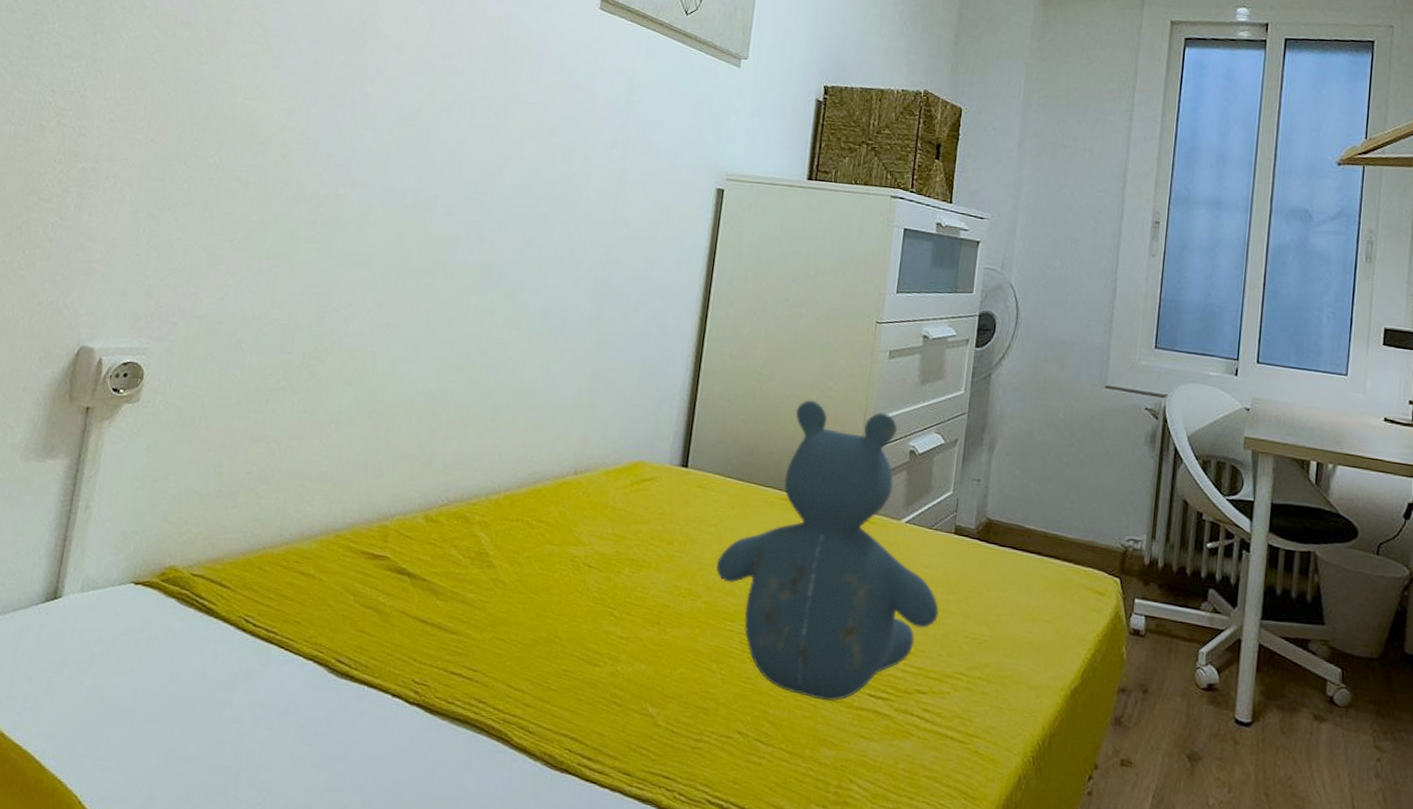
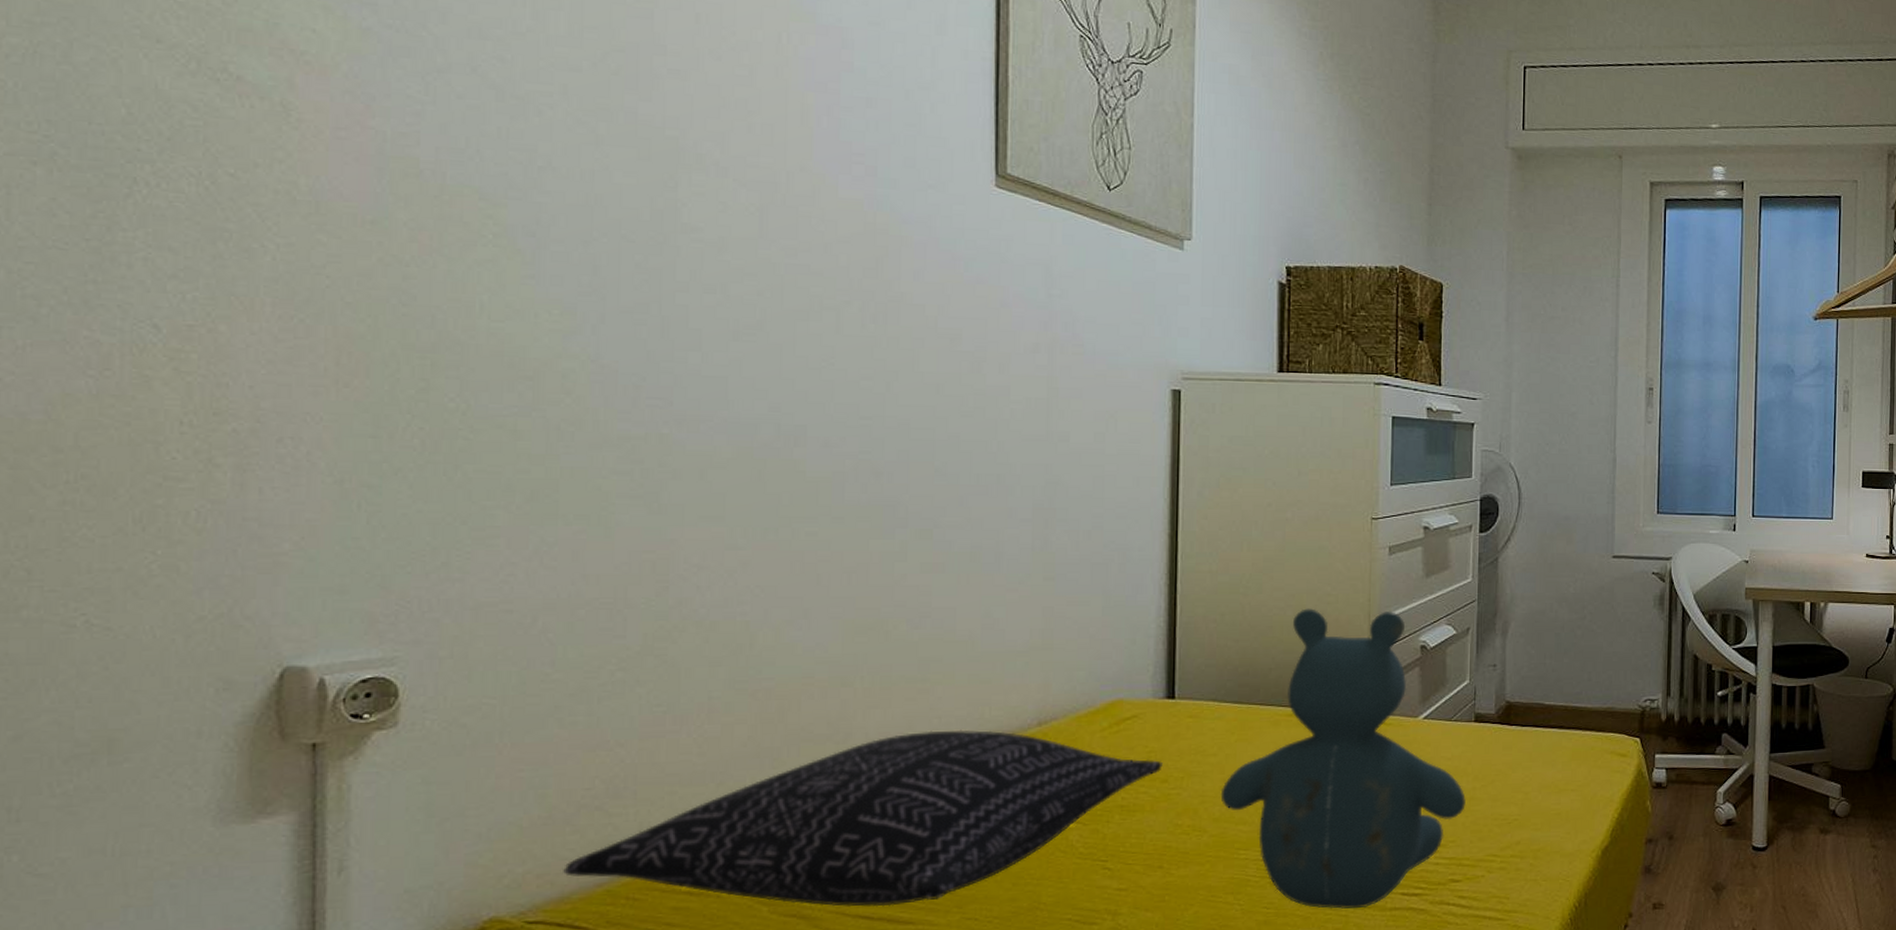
pillow: none [221,464,671,617] -> present [563,729,1163,907]

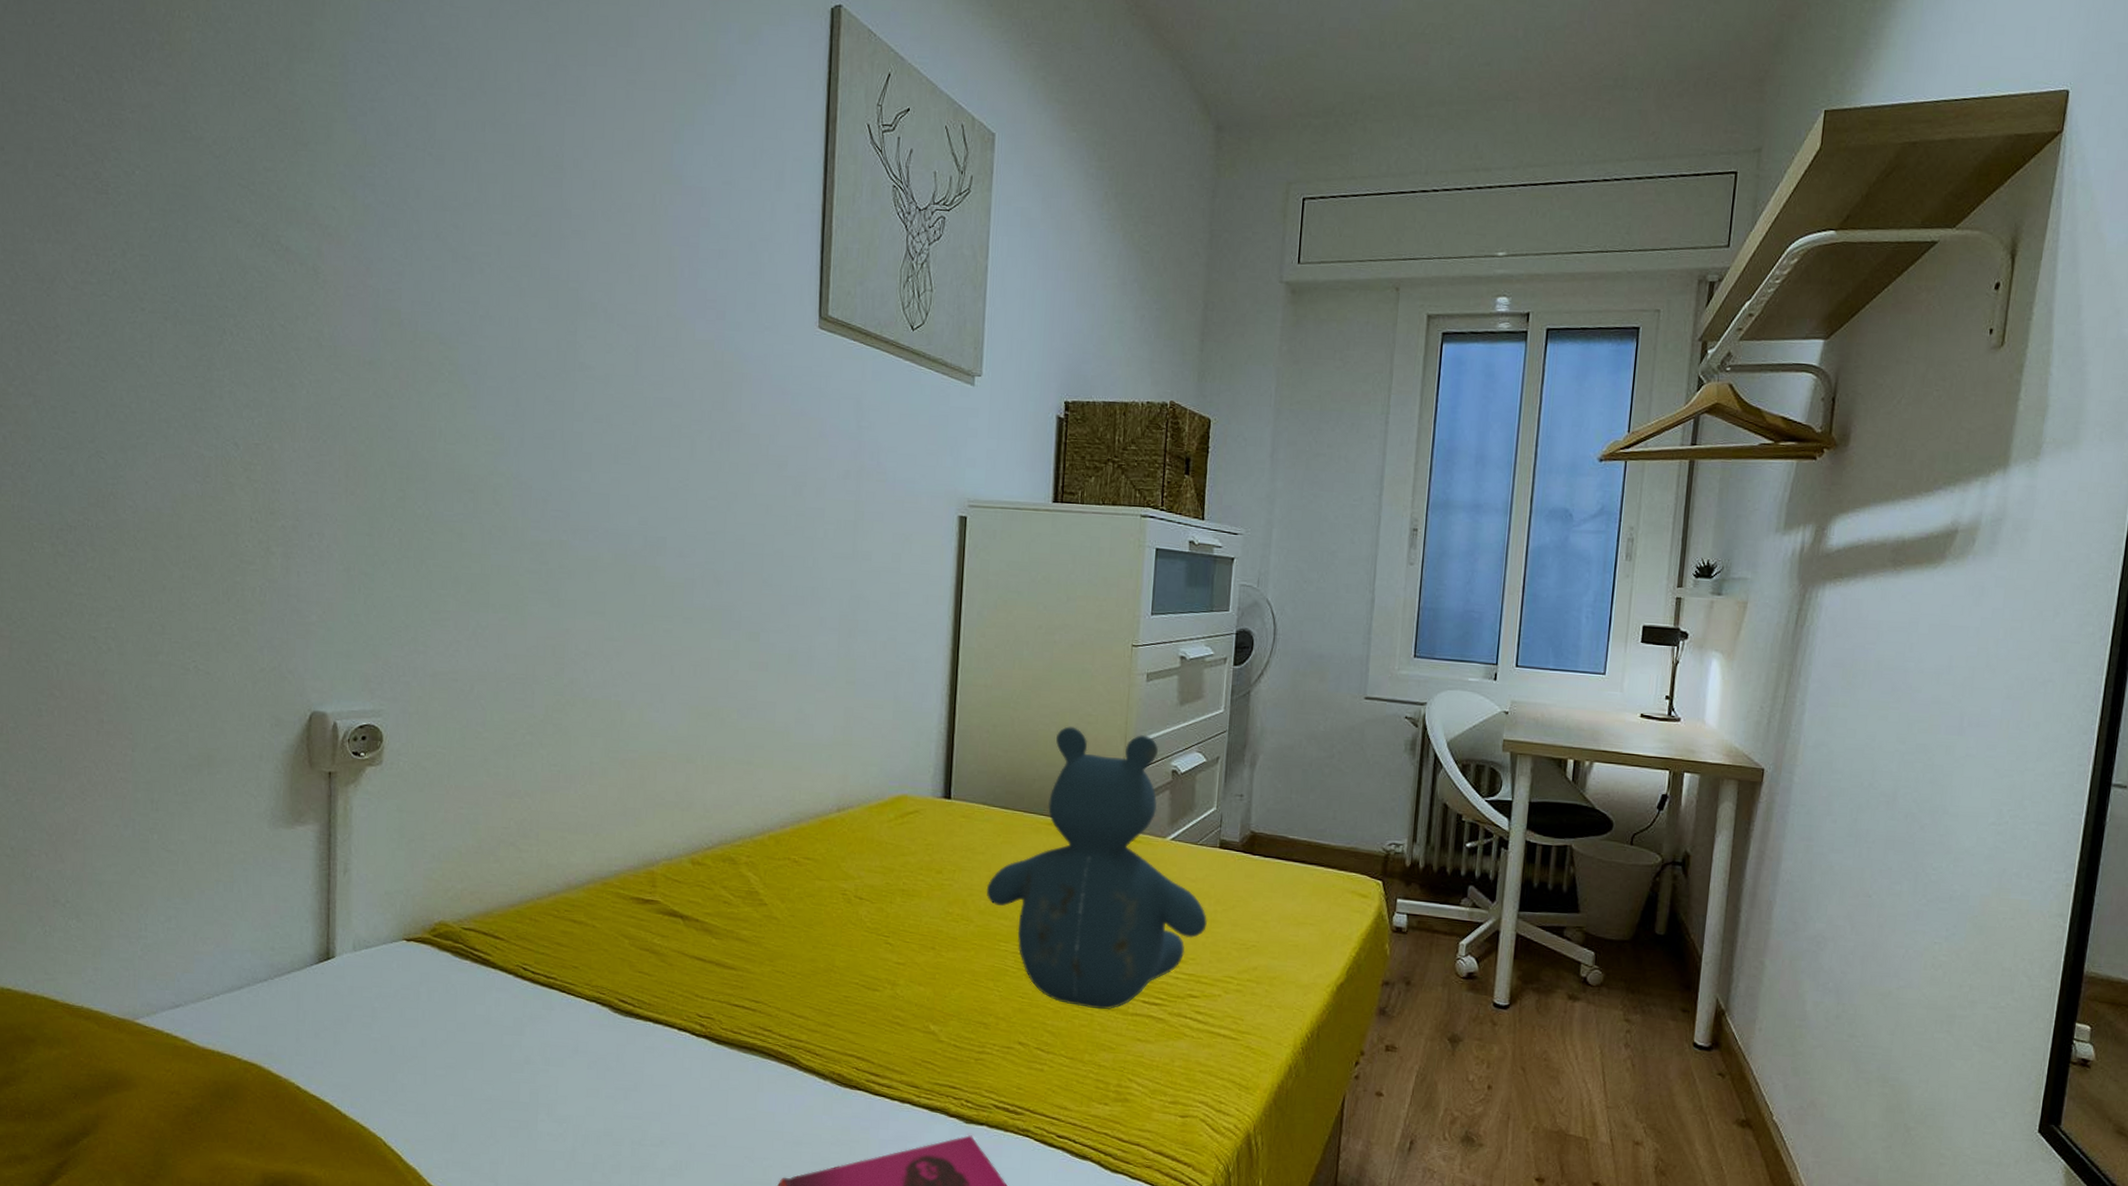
pillow: present [563,729,1163,907] -> none [488,807,938,953]

